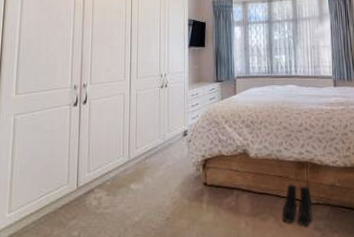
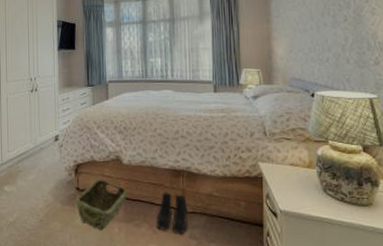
woven basket: none [203,172,255,226] -> present [75,178,128,231]

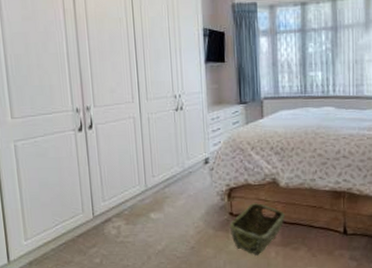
boots: present [157,192,188,235] -> none [316,214,349,256]

